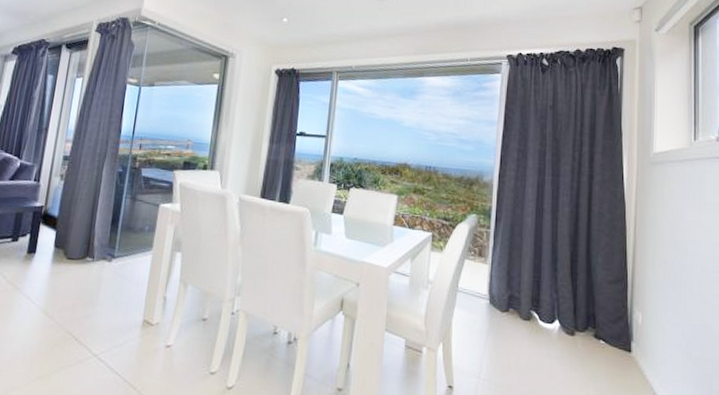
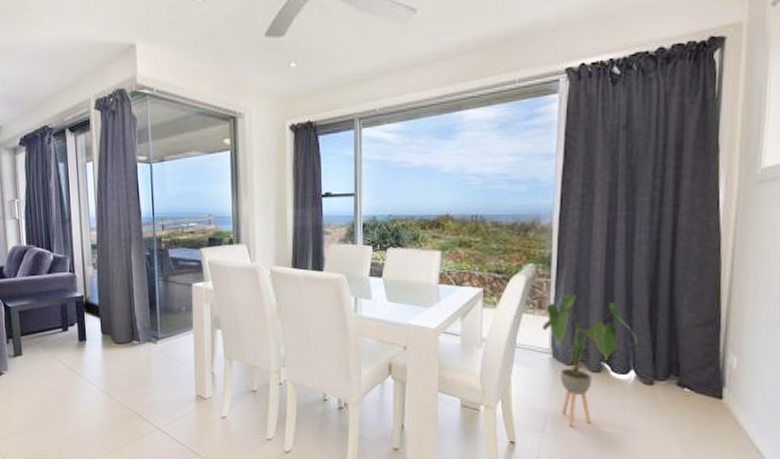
house plant: none [482,244,561,372] -> present [543,293,637,426]

